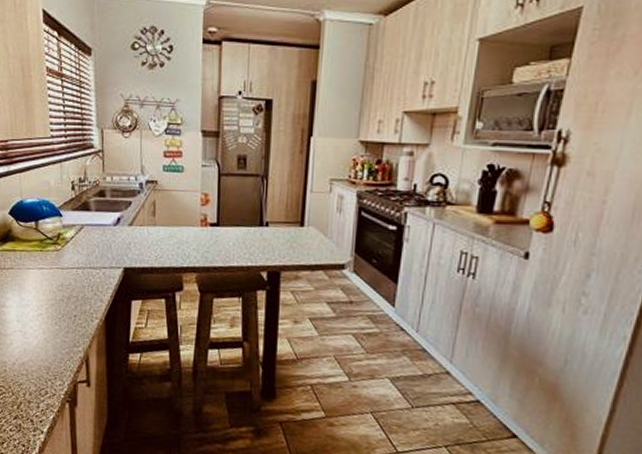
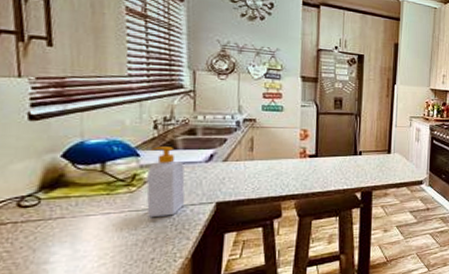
soap bottle: none [68,207,98,277] -> present [146,146,185,217]

